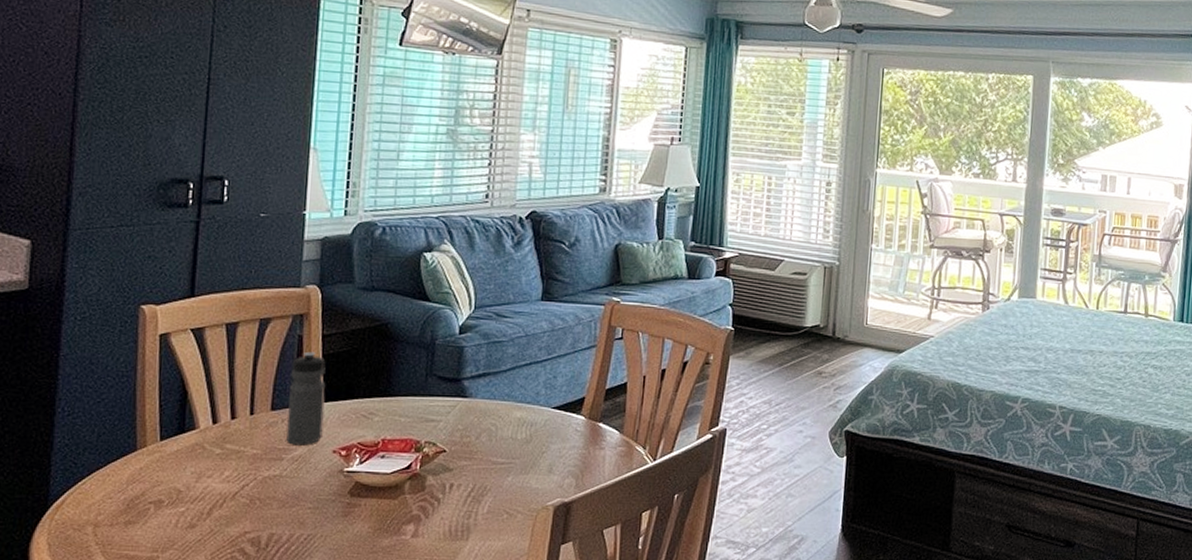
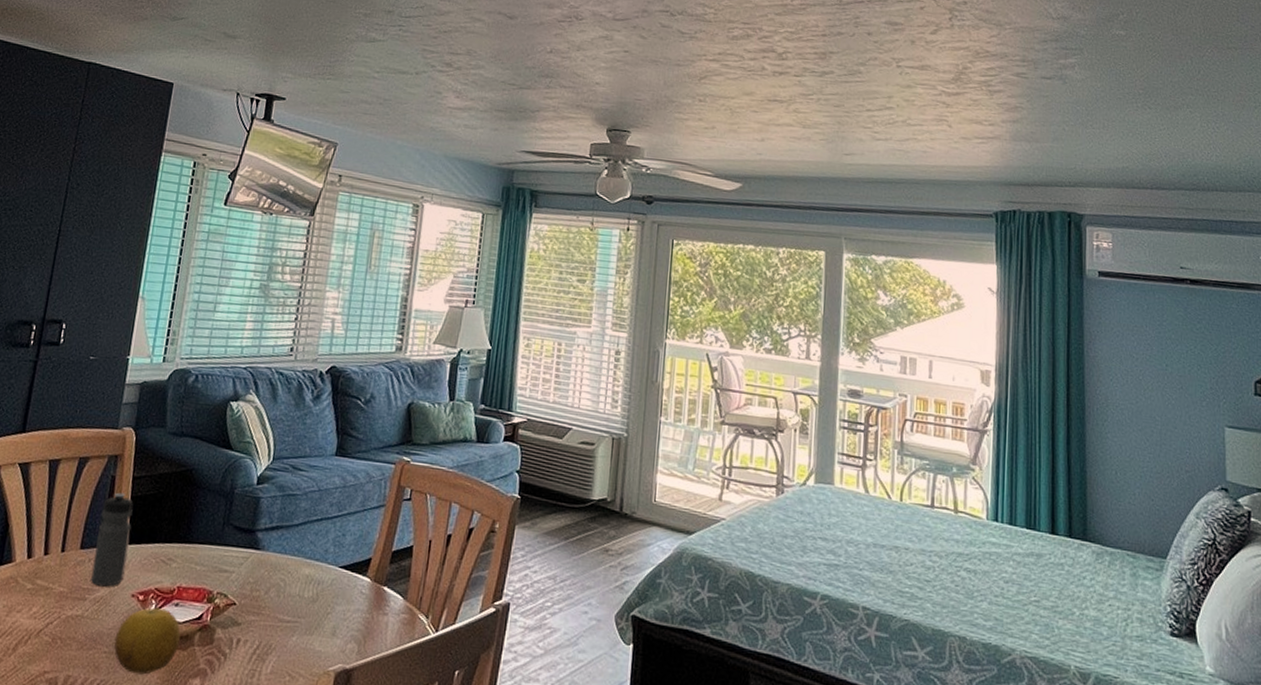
fruit: none [318,461,390,526] -> present [114,607,181,675]

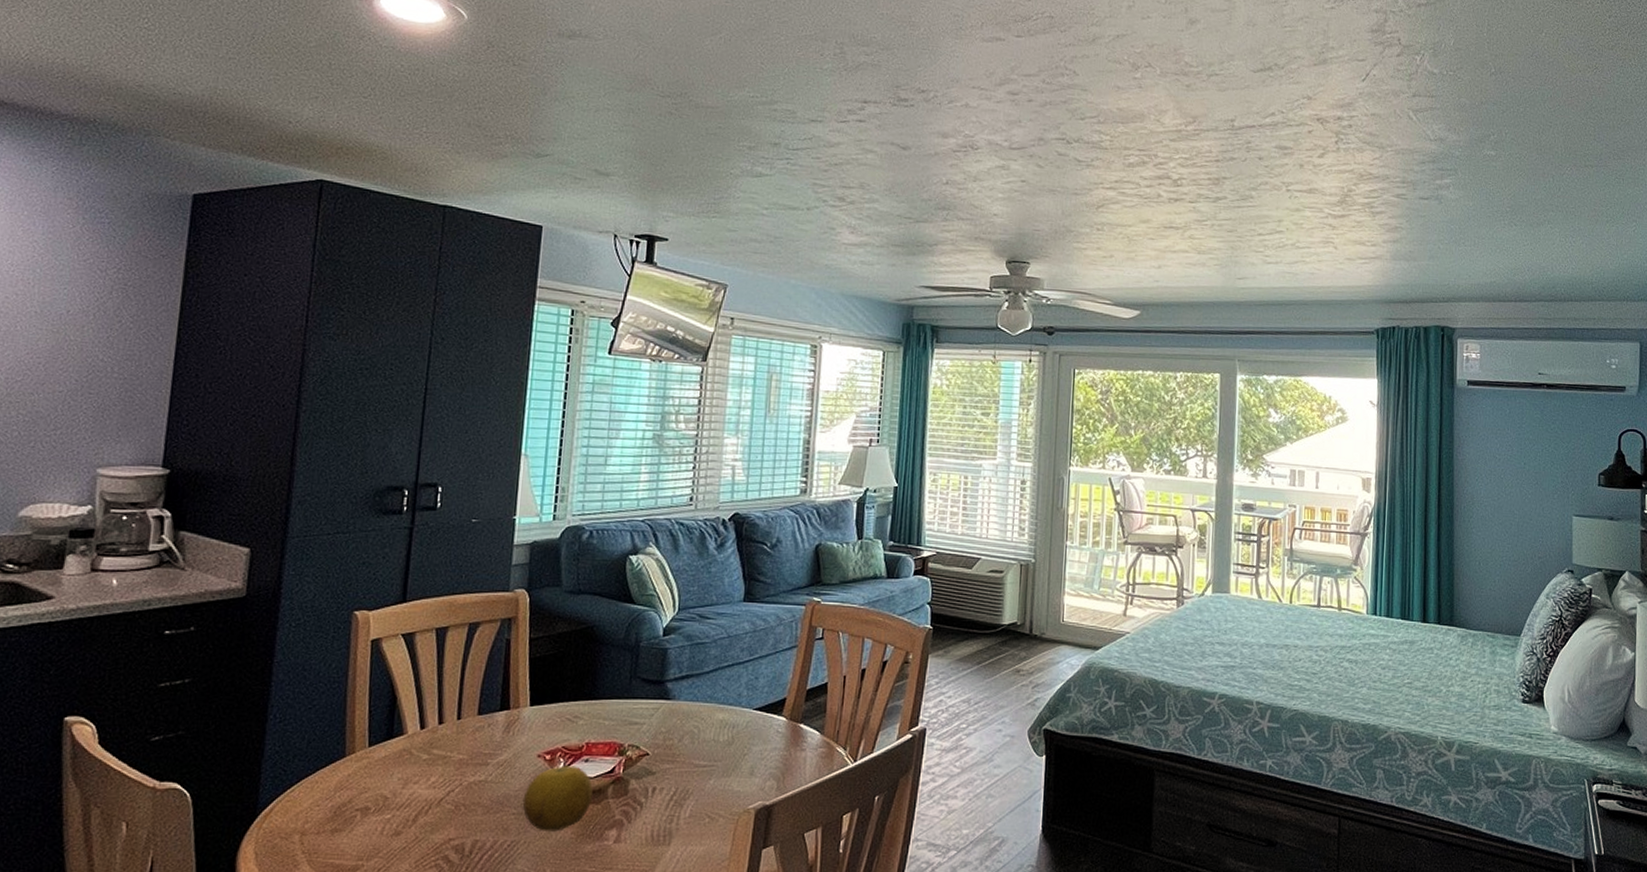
water bottle: present [91,492,133,587] -> none [492,655,532,750]

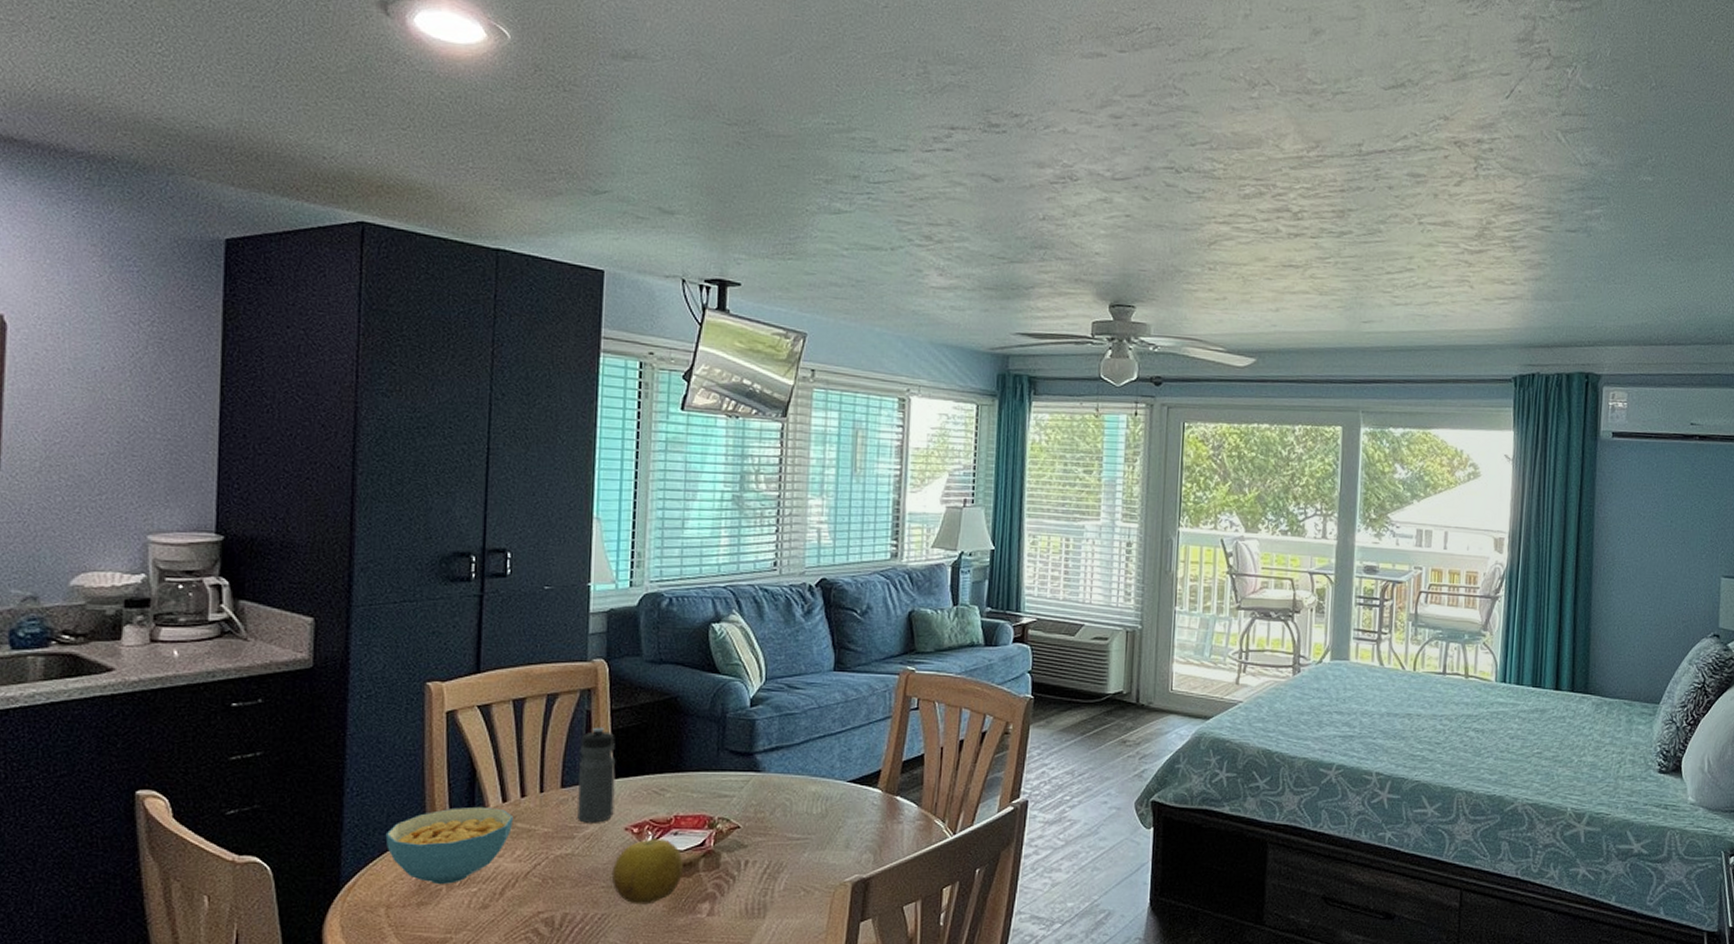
cereal bowl: none [304,733,431,810] -> present [385,806,514,884]
water bottle: none [492,655,532,750] -> present [577,727,616,823]

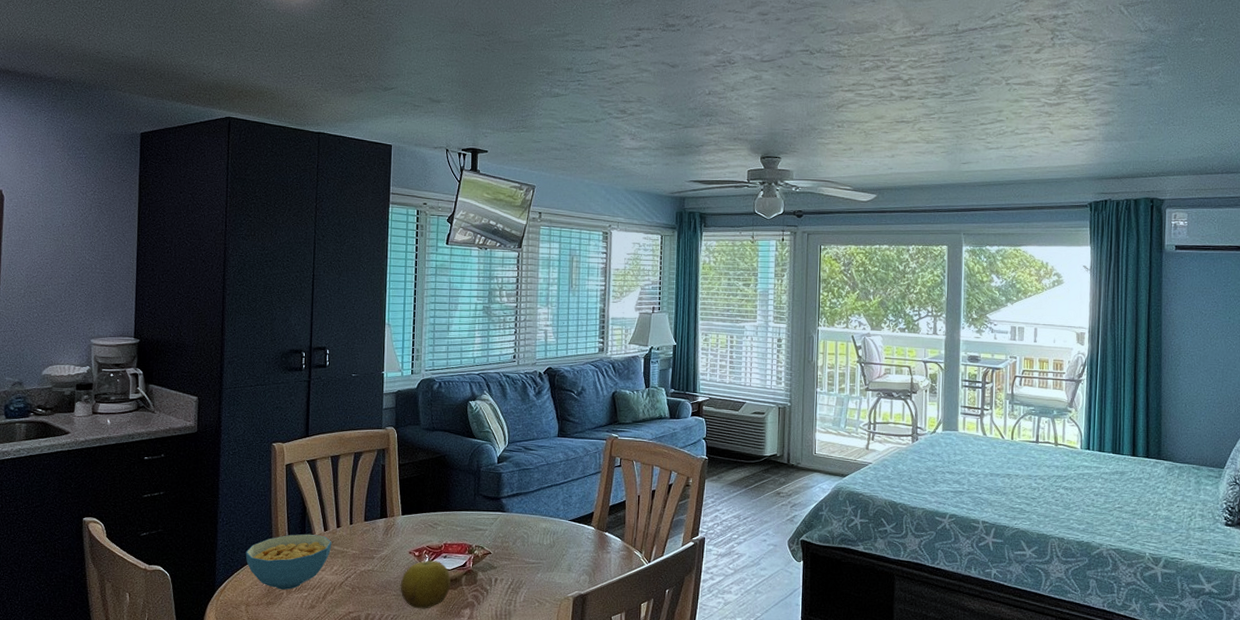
water bottle: present [577,727,616,823] -> none [376,477,403,548]

